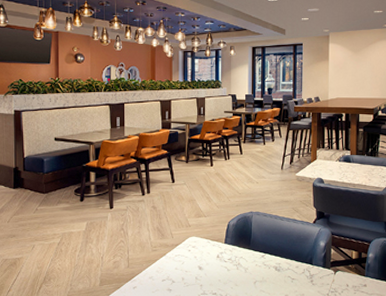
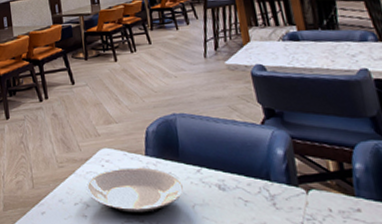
plate: none [173,252,249,289] -> present [85,167,183,216]

